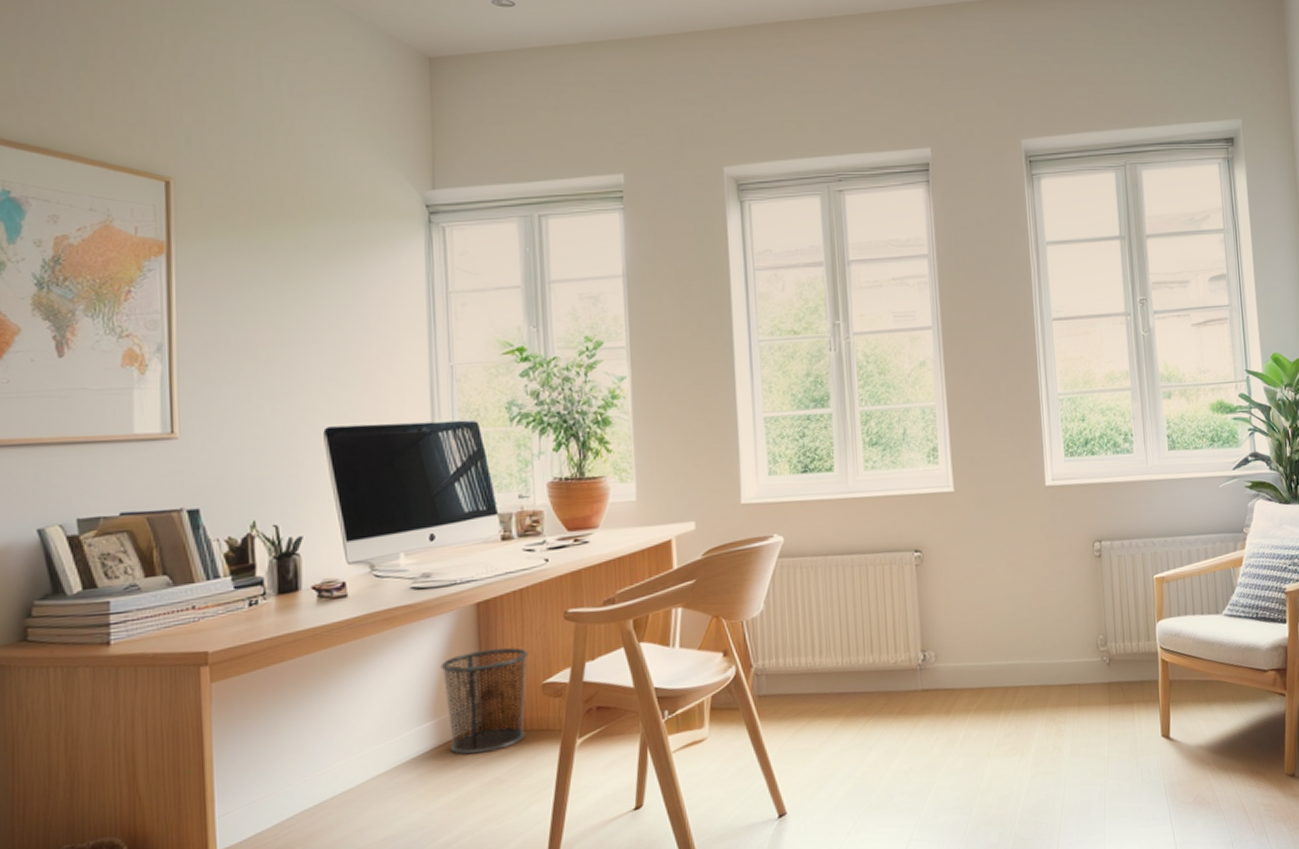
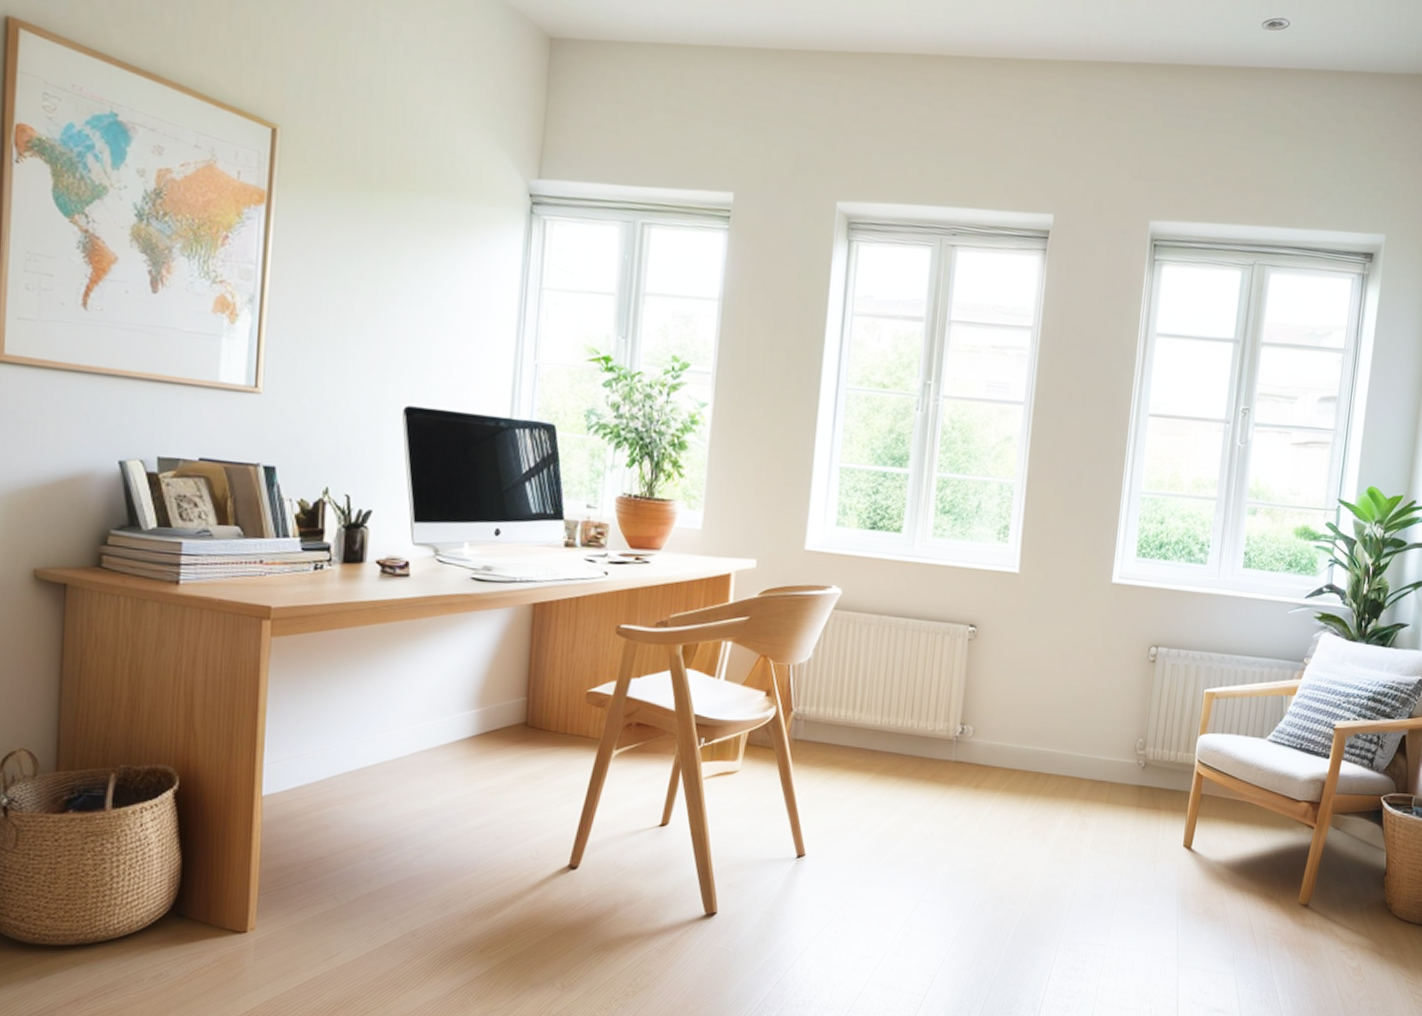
waste bin: present [440,647,528,755] -> none [491,649,577,748]

